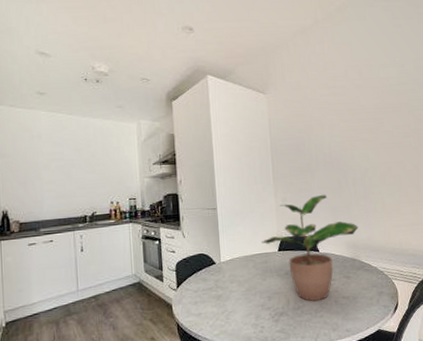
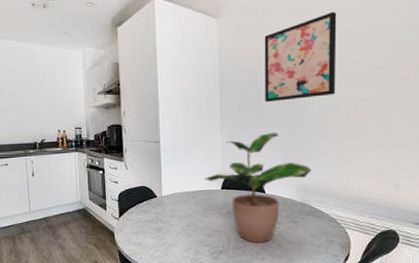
wall art: none [308,89,372,168] -> present [264,11,337,103]

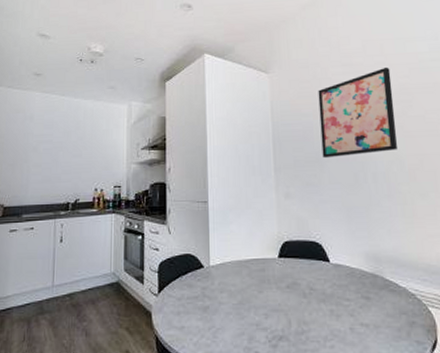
potted plant: present [204,132,312,243] -> none [258,190,381,326]

